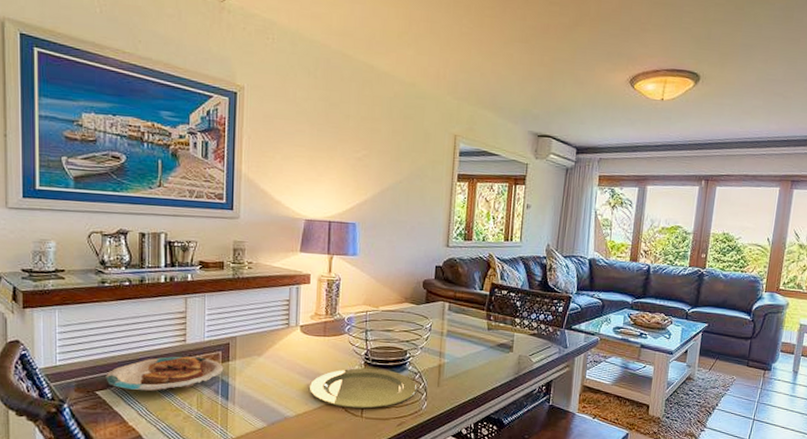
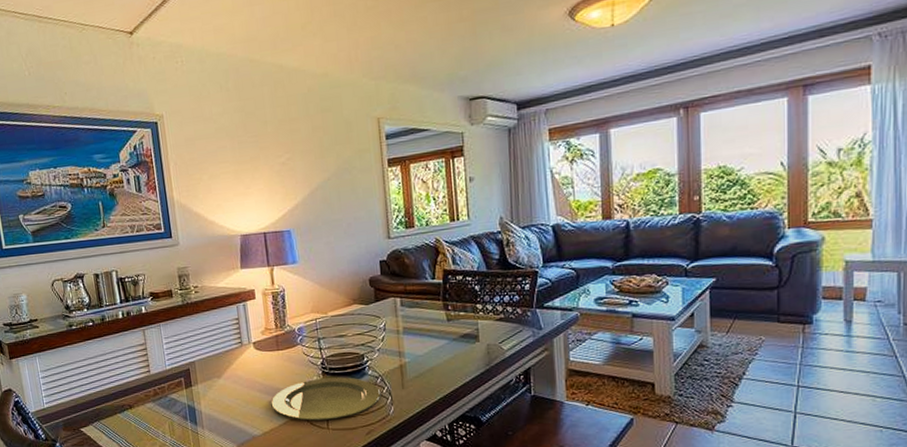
plate: present [106,356,224,392] -> none [86,385,189,424]

